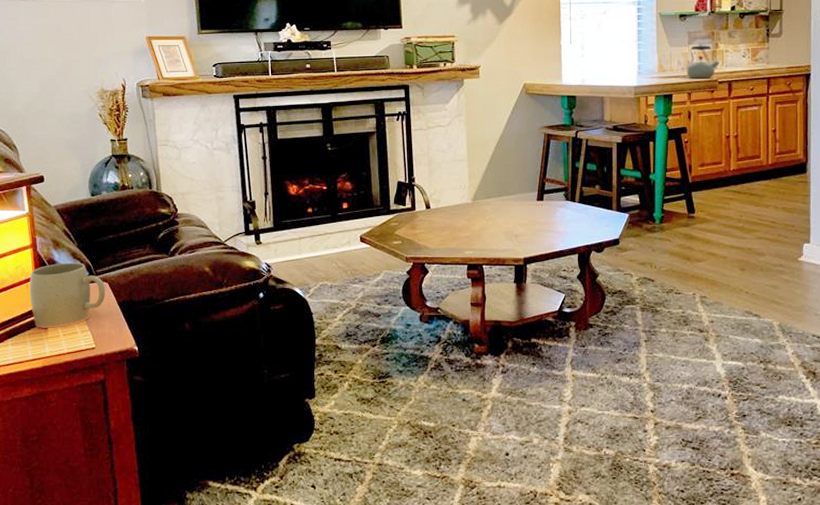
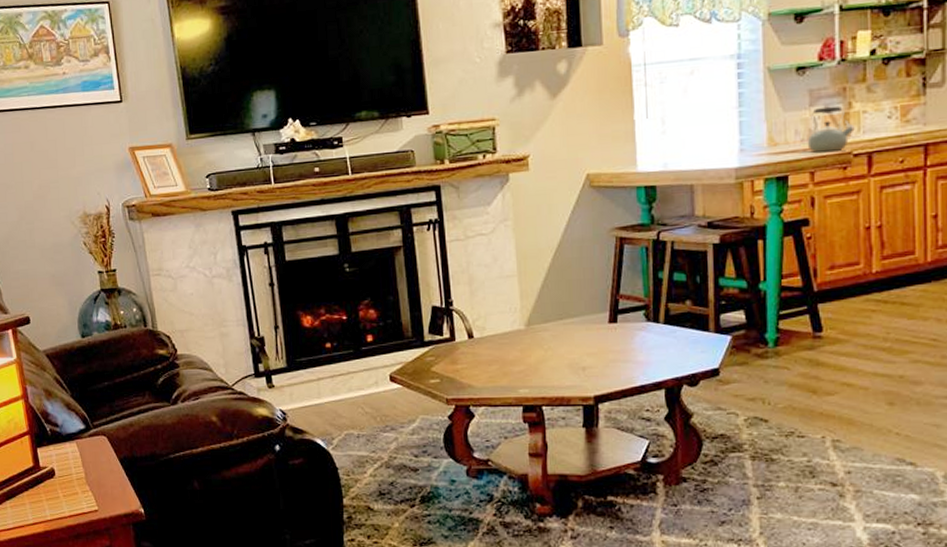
mug: present [29,262,105,328] -> none [23,414,104,489]

